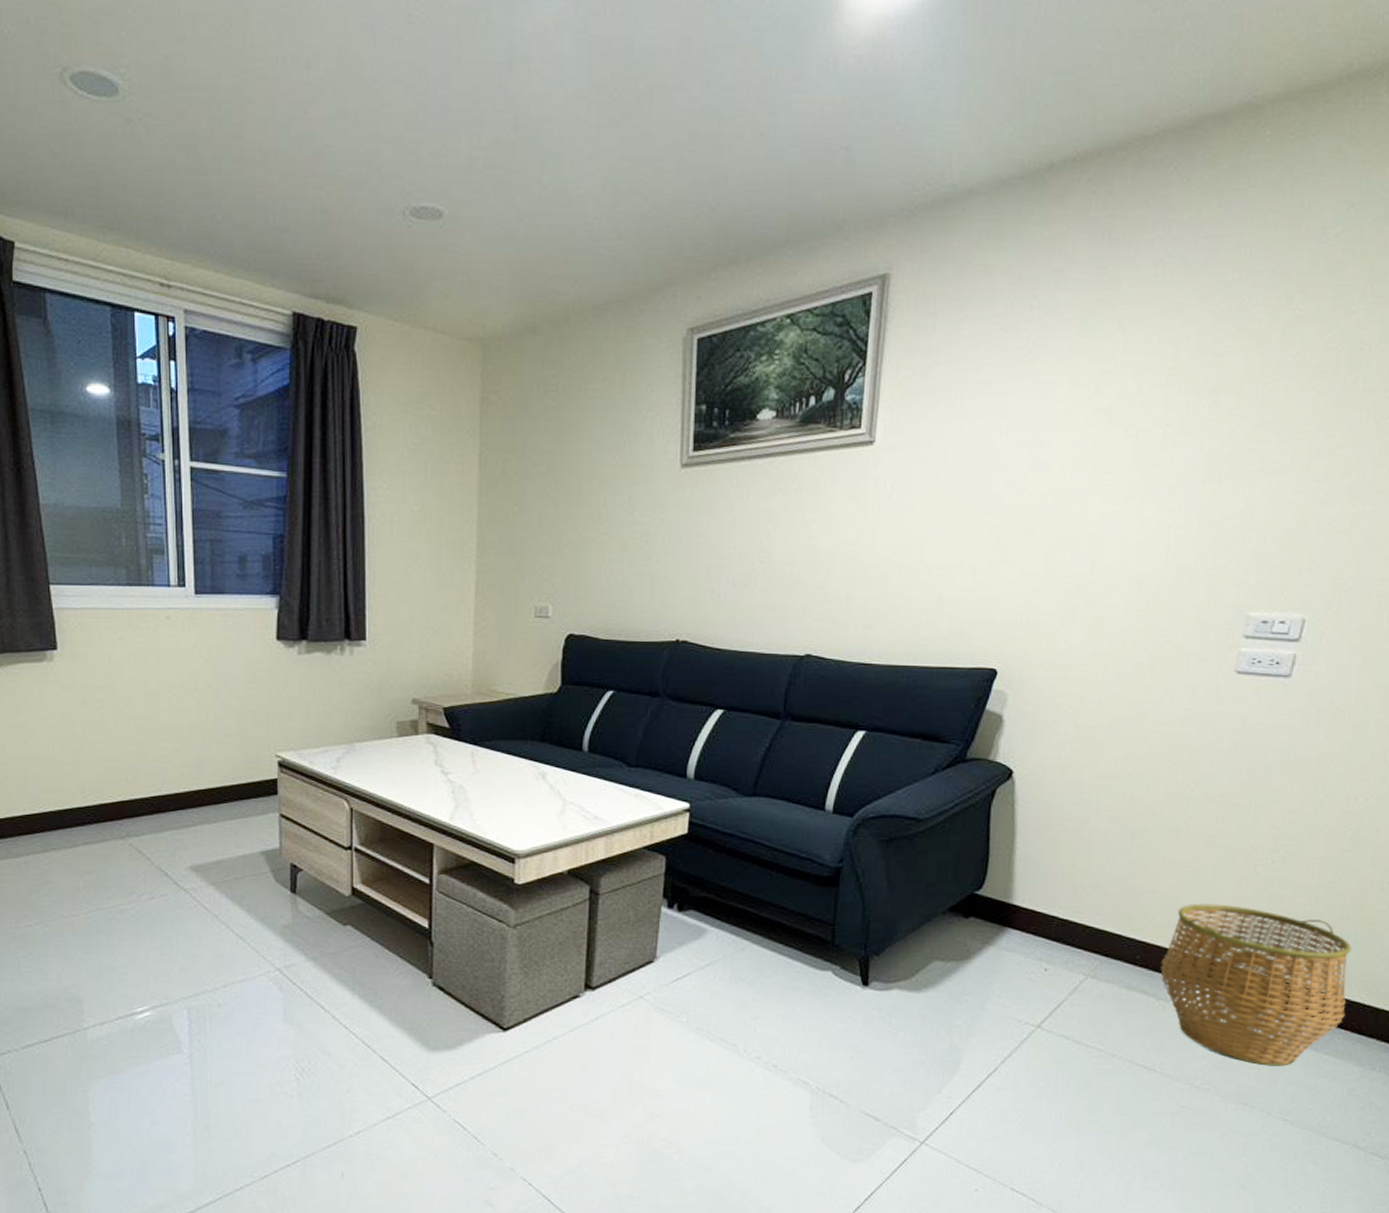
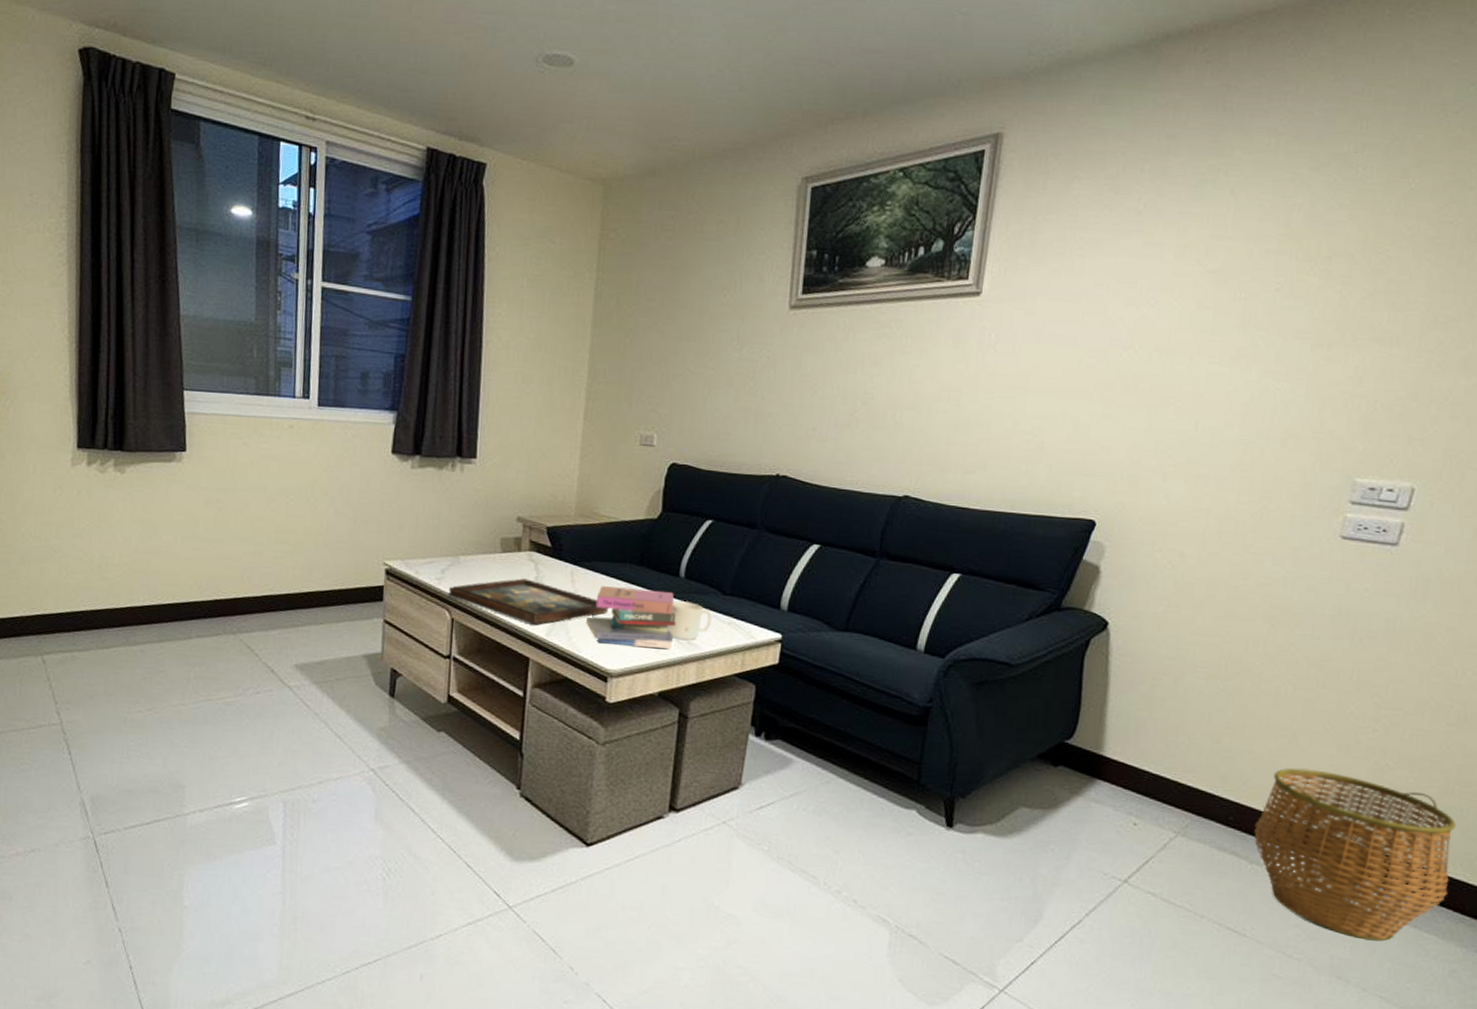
decorative tray: none [345,762,513,809] -> present [448,578,610,625]
books: none [490,765,582,825] -> present [586,586,677,649]
mug: none [573,775,619,816] -> present [667,600,713,641]

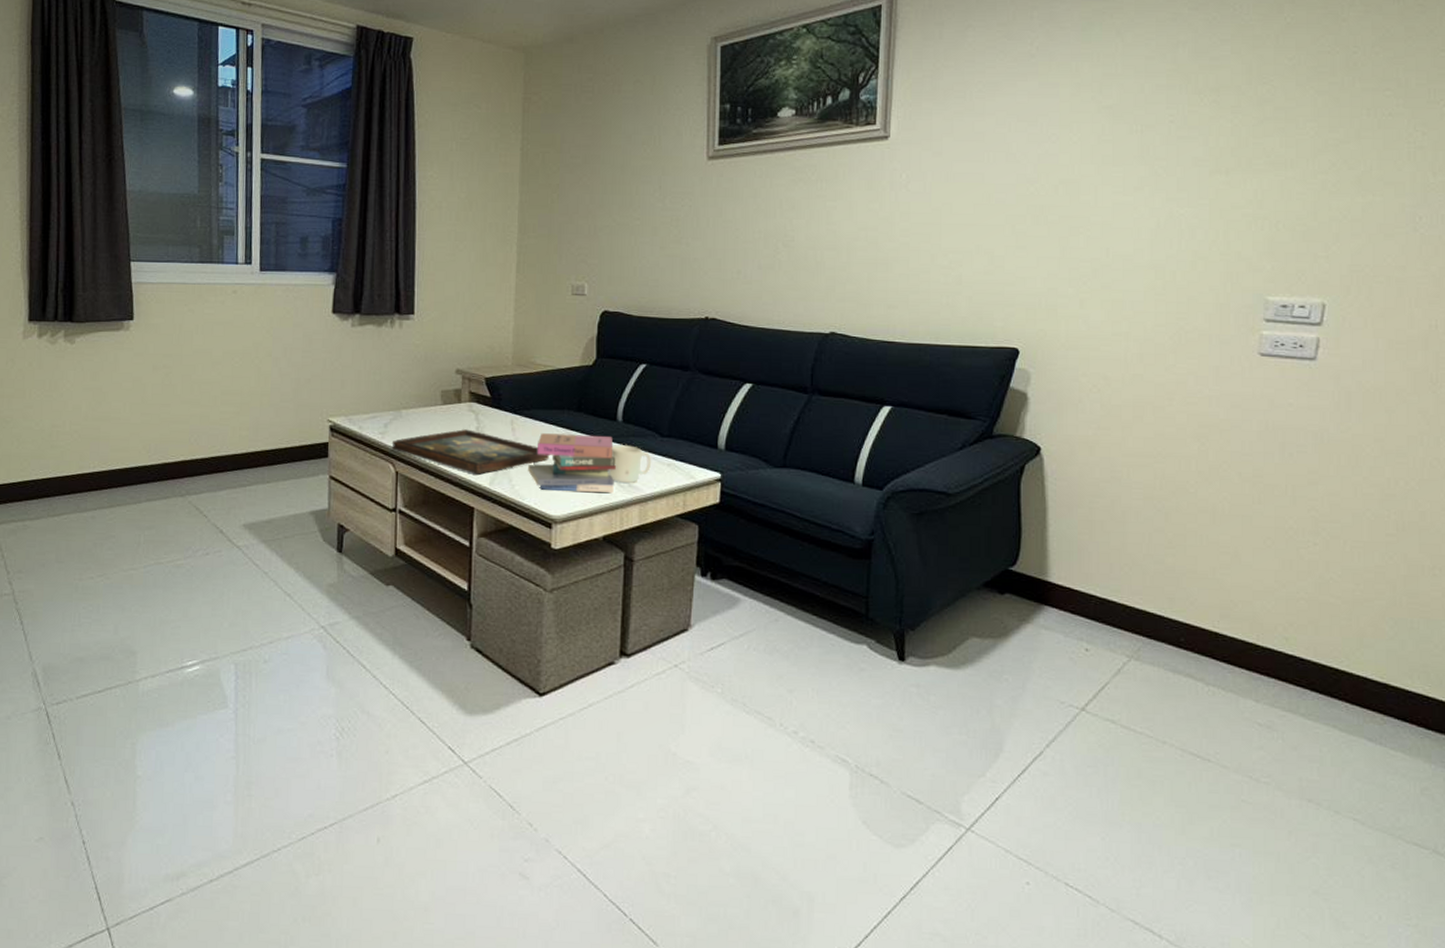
basket: present [1254,768,1456,941] -> none [1207,585,1409,761]

